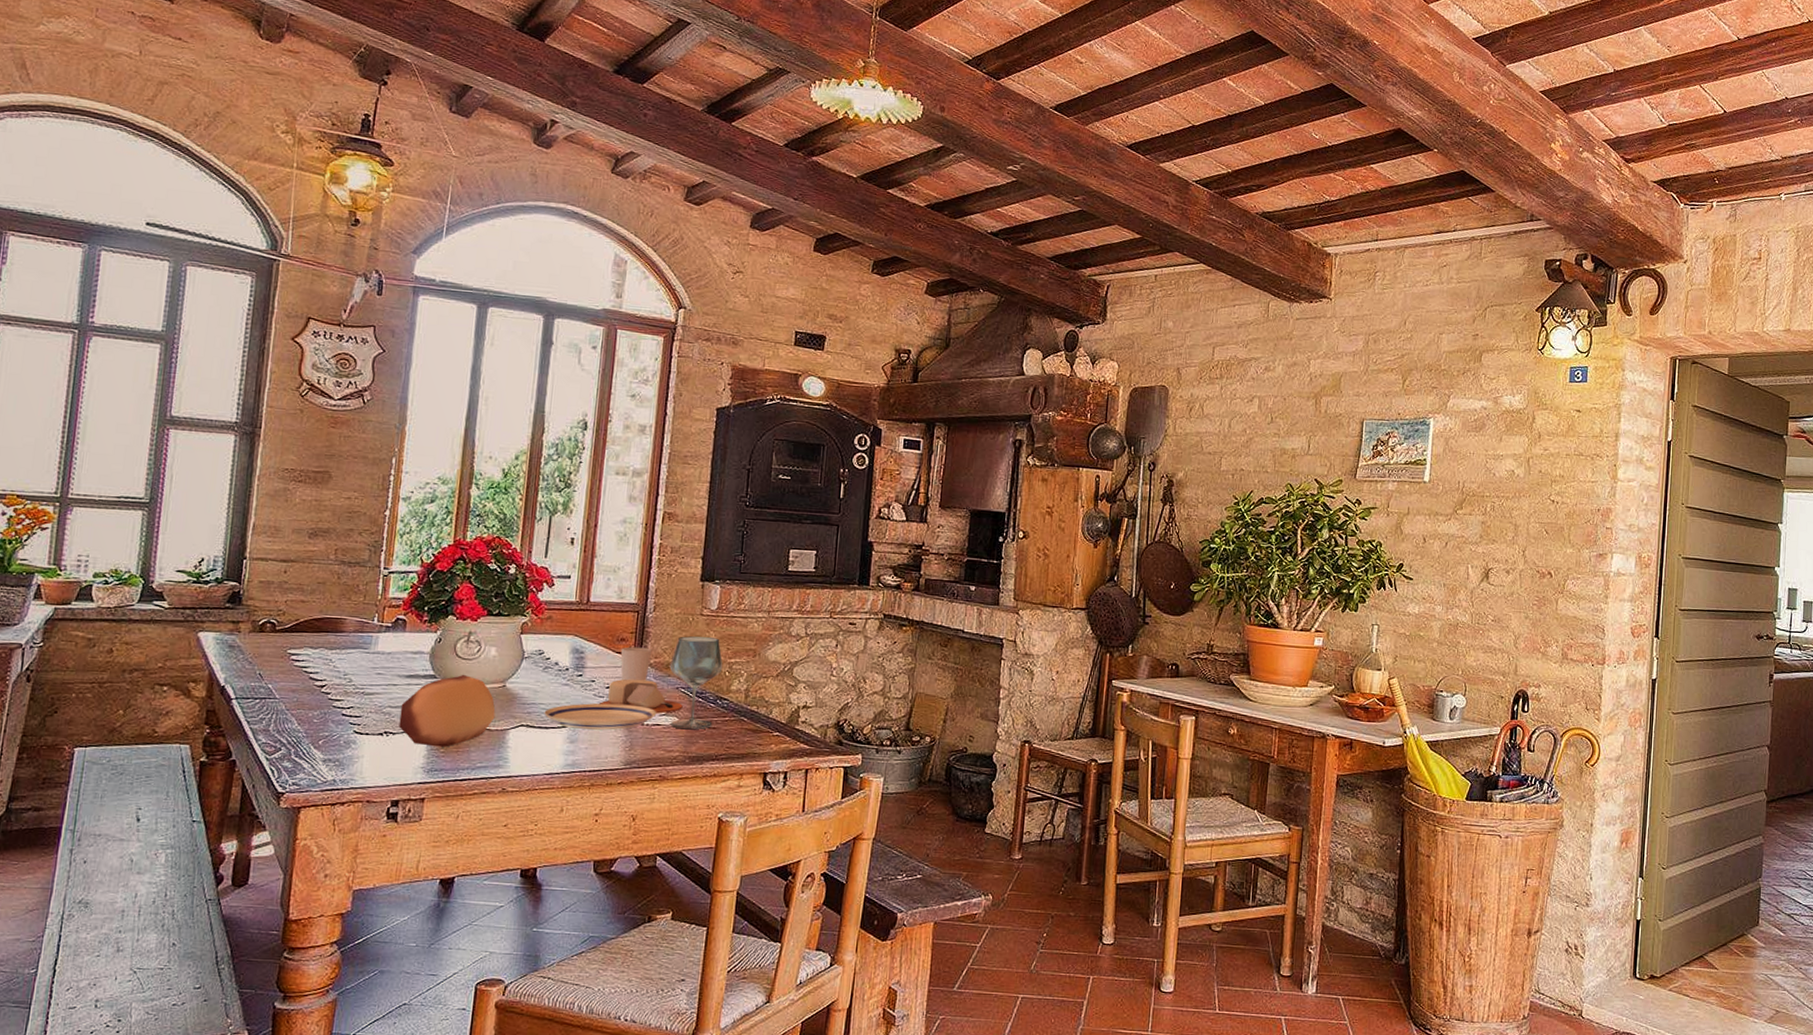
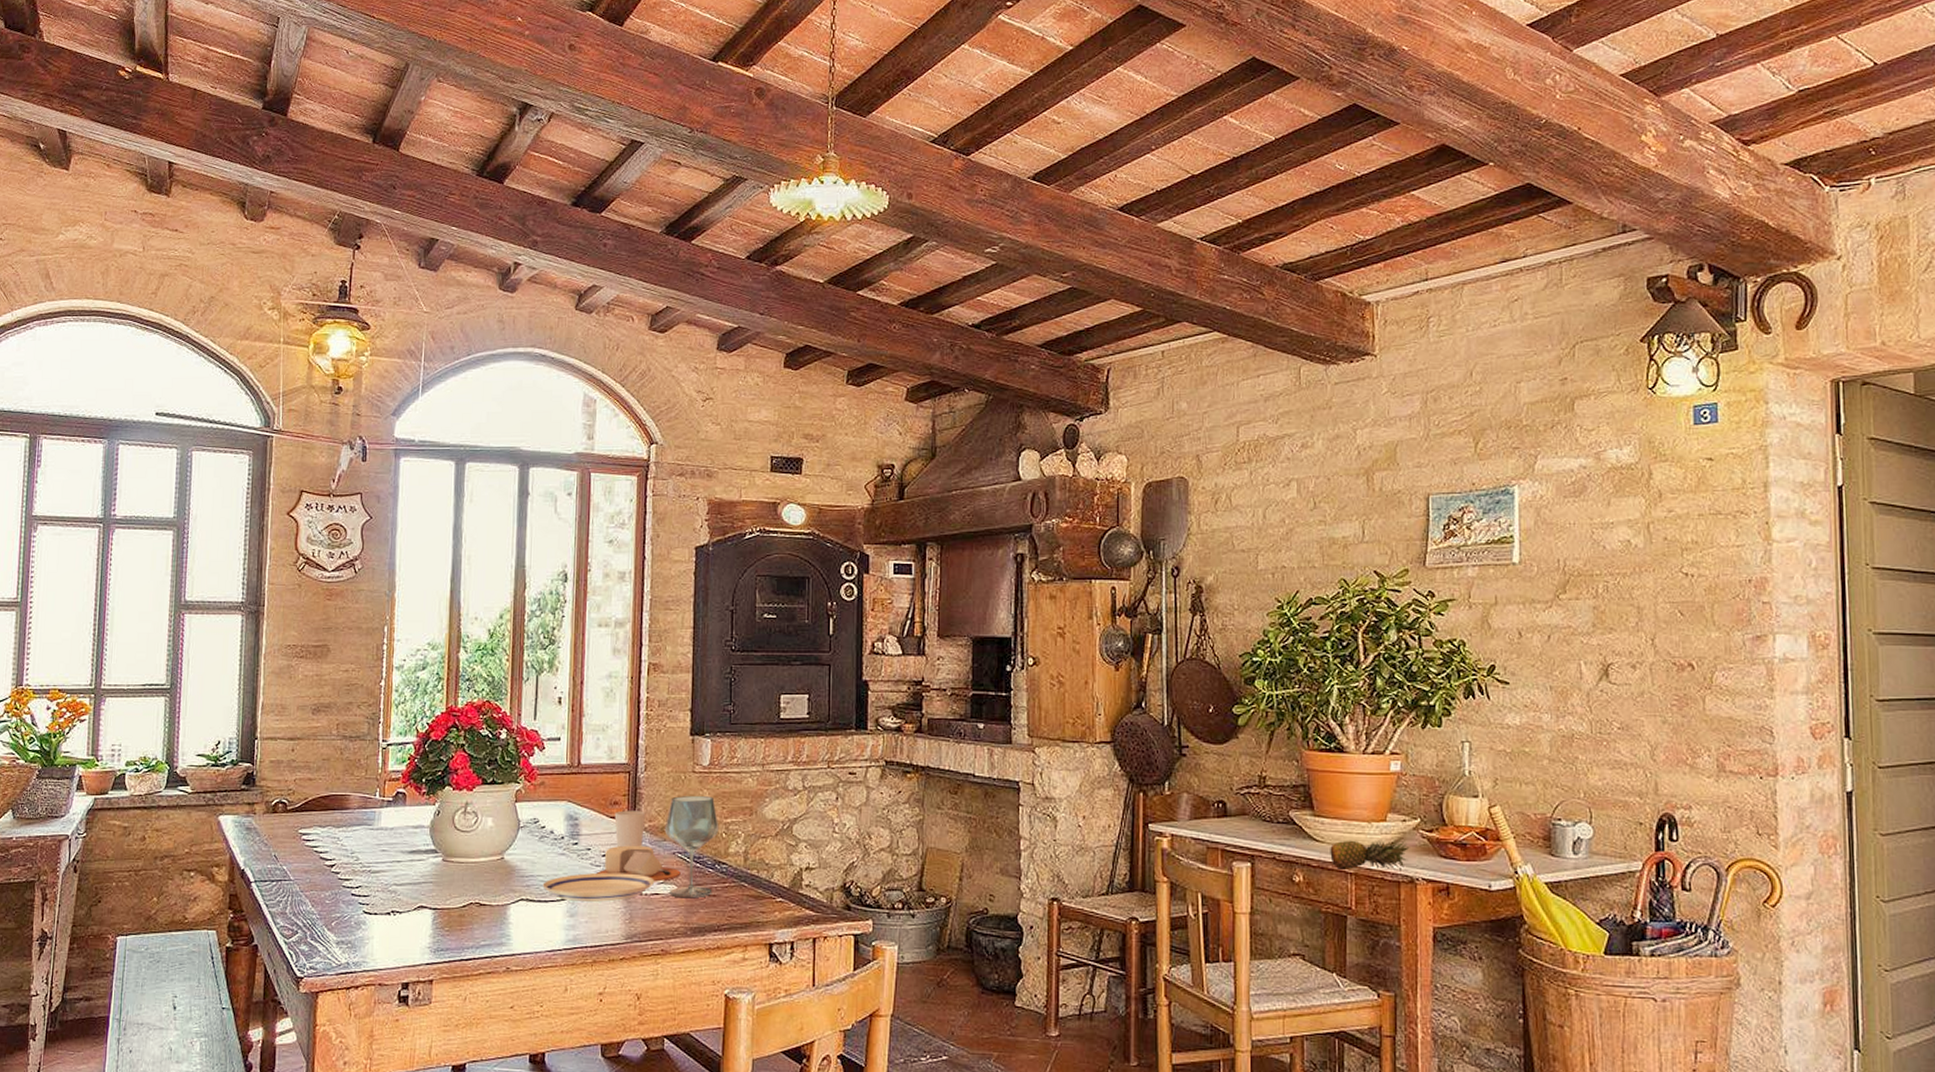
bread loaf: present [399,674,496,747] -> none [404,847,496,925]
fruit: none [1260,700,1324,727] -> present [1330,839,1410,870]

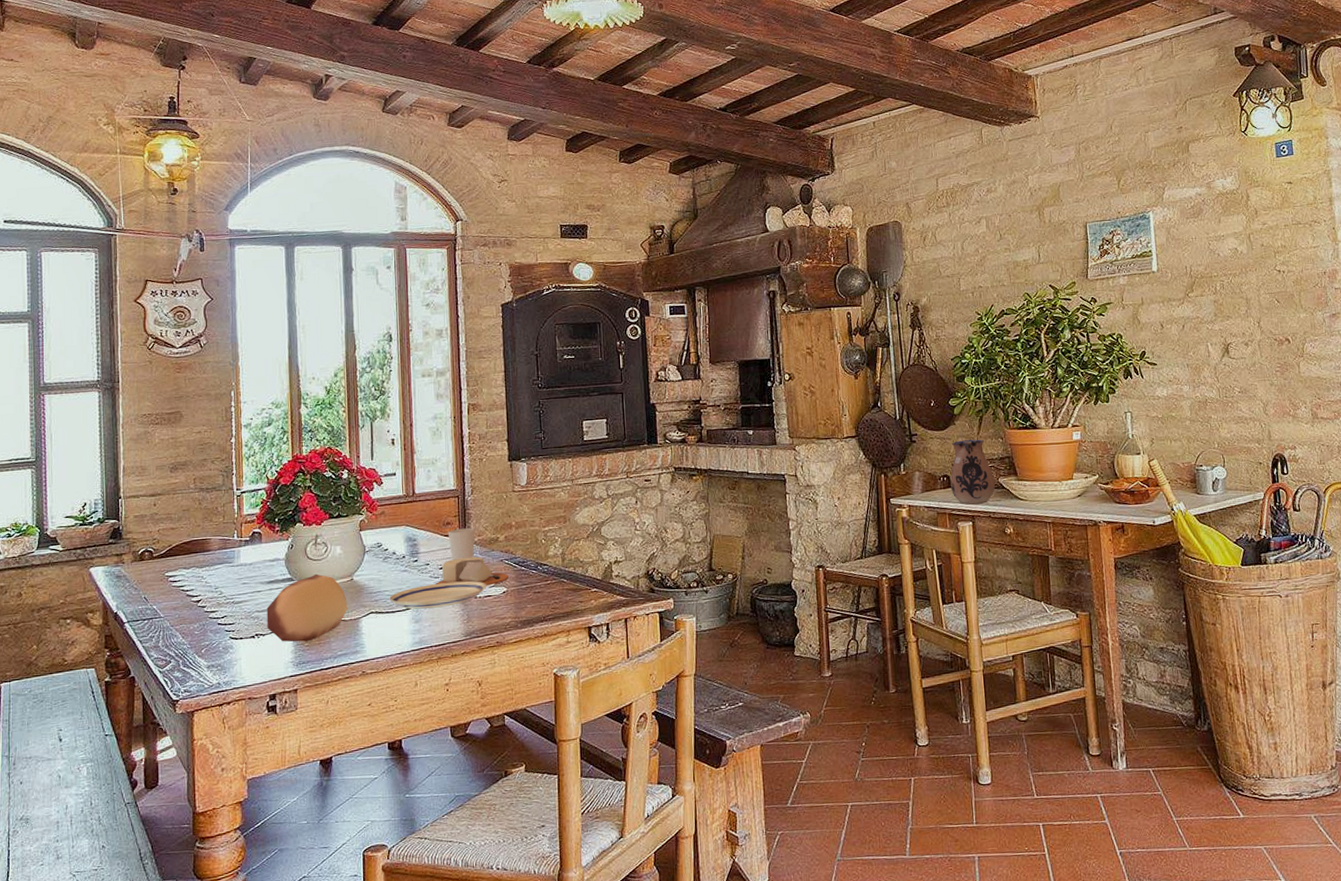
bread loaf: none [404,847,496,925] -> present [266,573,348,642]
wine glass: present [664,796,719,898] -> none [492,510,539,597]
ceramic pitcher: none [1227,759,1285,841] -> present [950,439,996,505]
fruit: present [1330,839,1410,870] -> none [1032,492,1092,520]

